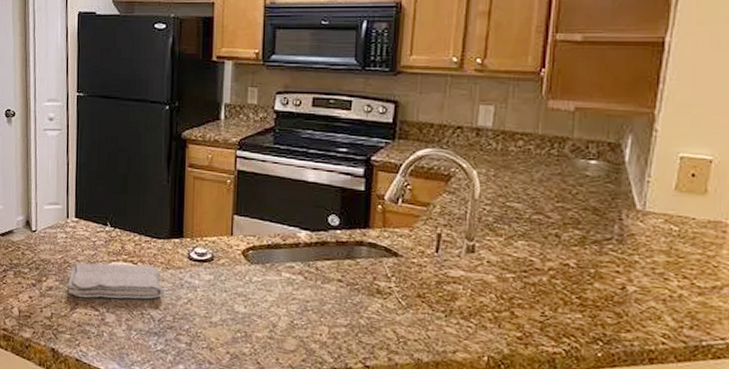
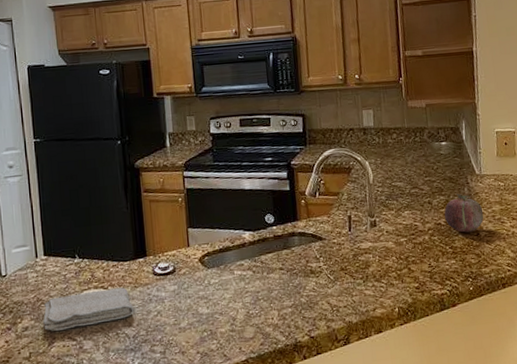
fruit: none [575,230,638,283] -> present [444,193,484,233]

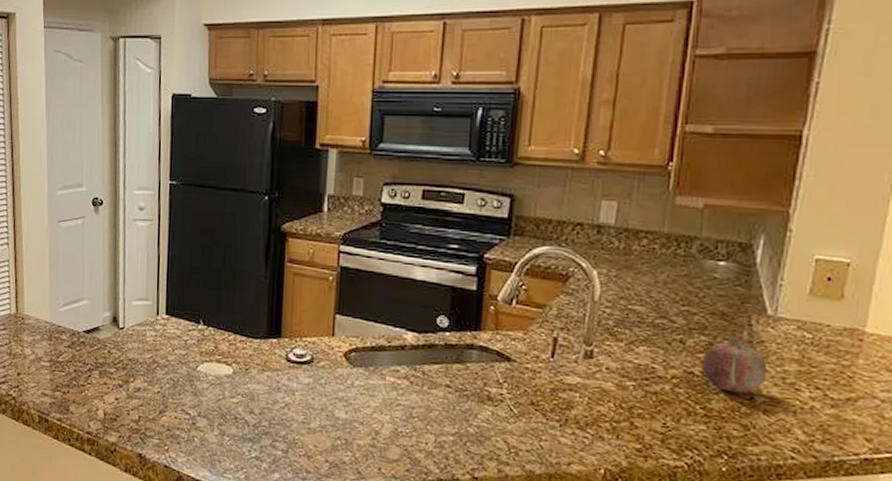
washcloth: present [43,287,134,331] -> none [157,362,259,403]

